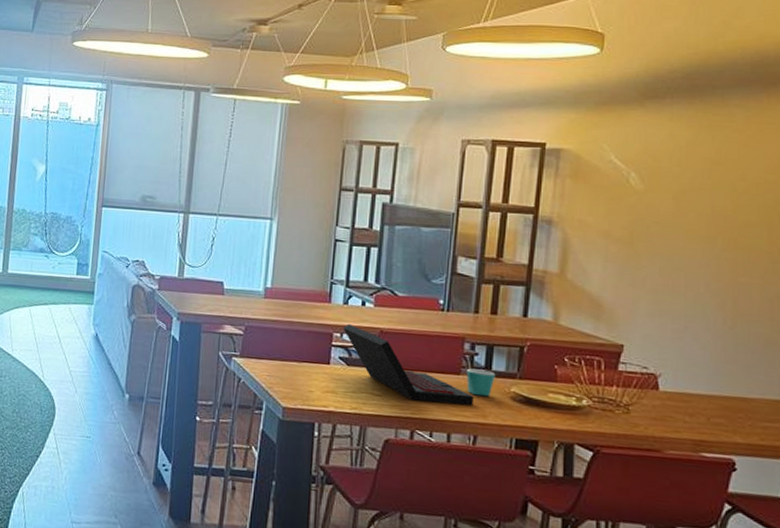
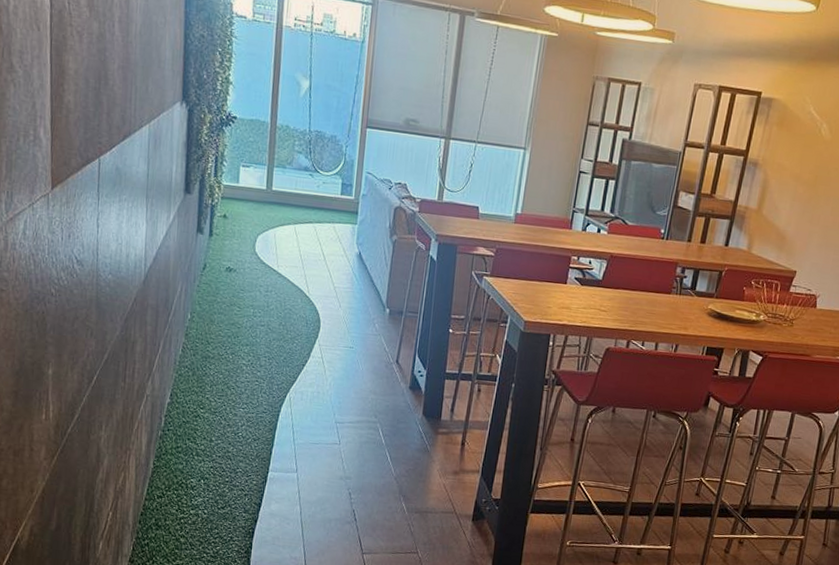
laptop: present [343,323,474,405] -> none [580,248,679,320]
mug: present [466,368,496,397] -> none [675,288,698,313]

